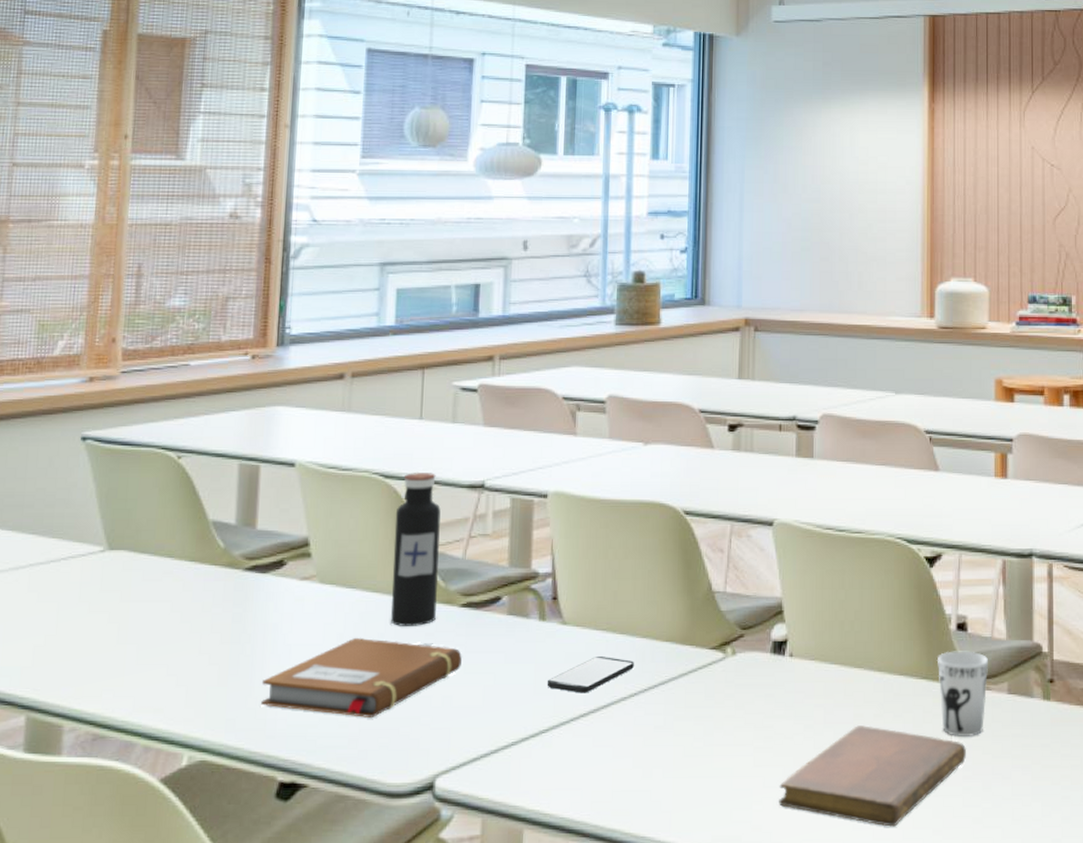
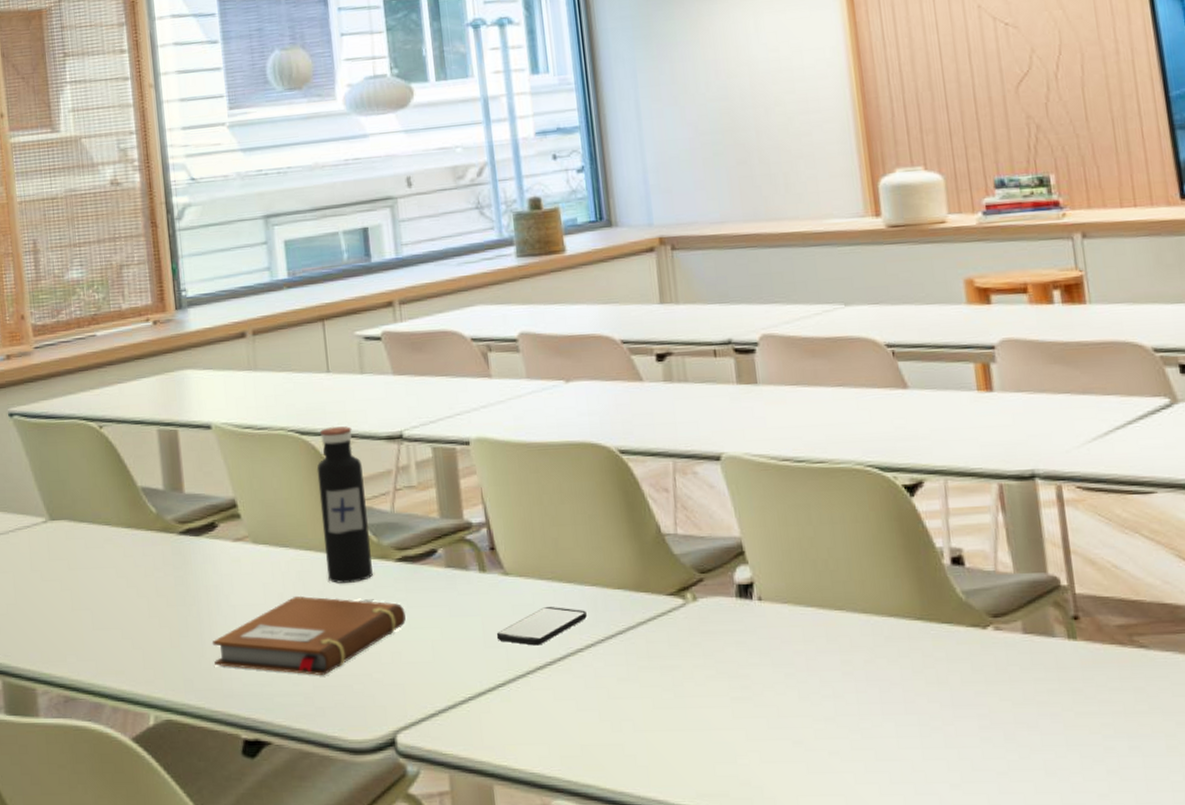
notebook: present [779,725,967,827] -> none [764,672,981,781]
cup: present [936,651,989,736] -> none [931,587,998,682]

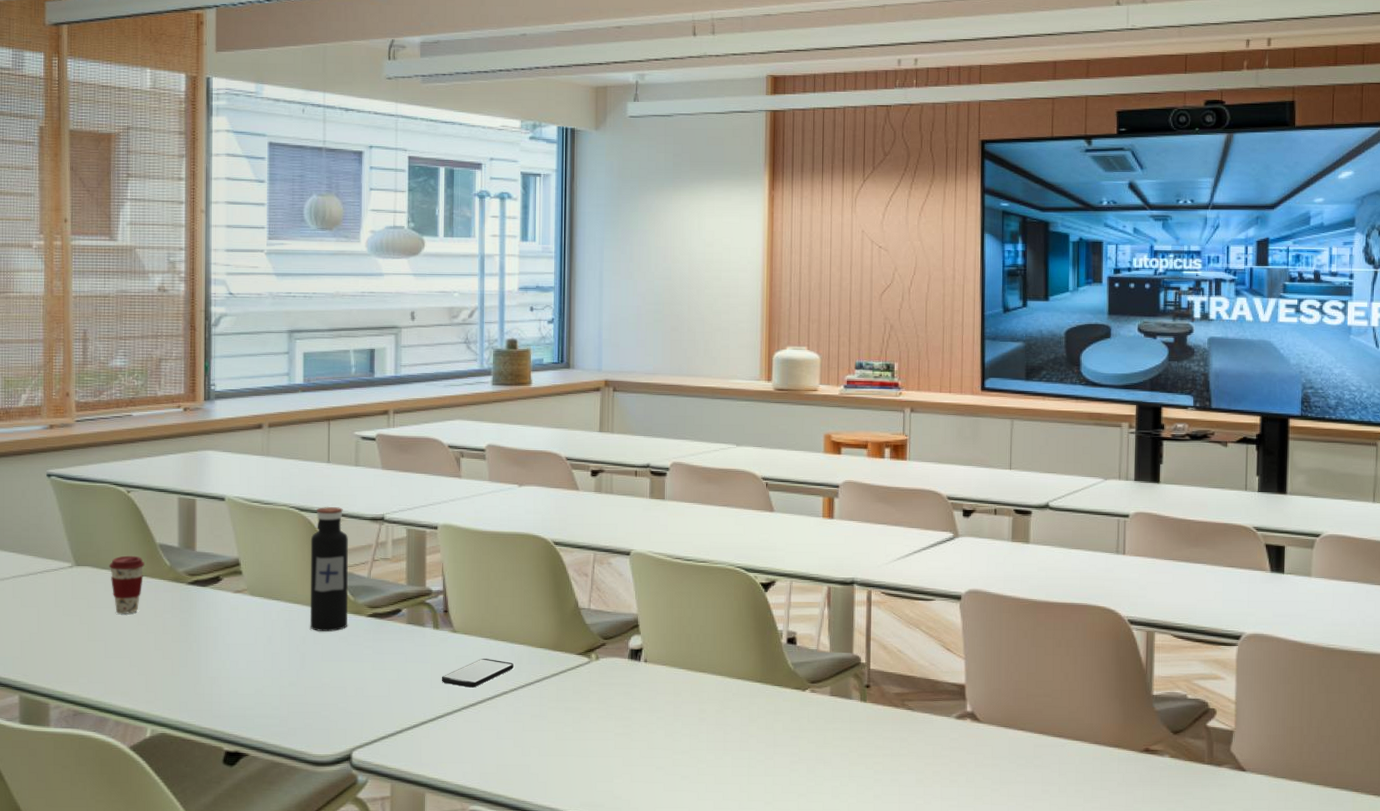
coffee cup: none [87,503,128,575] -> present [109,555,145,614]
notebook: present [213,595,406,675] -> none [207,639,370,703]

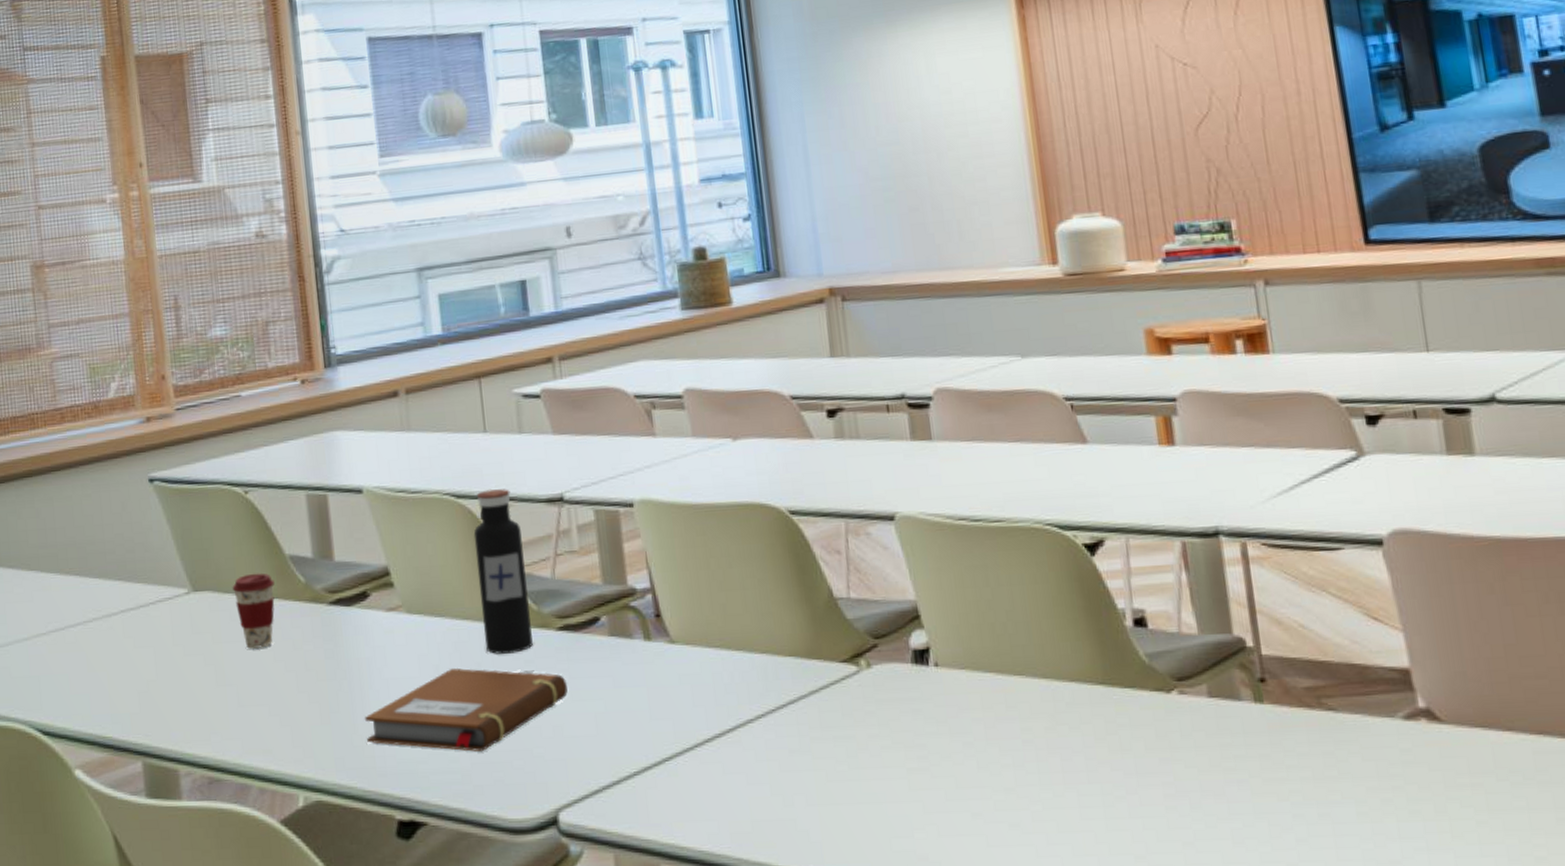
notebook: none [207,639,370,703] -> present [365,667,568,751]
smartphone: present [441,659,513,688] -> none [662,676,757,717]

